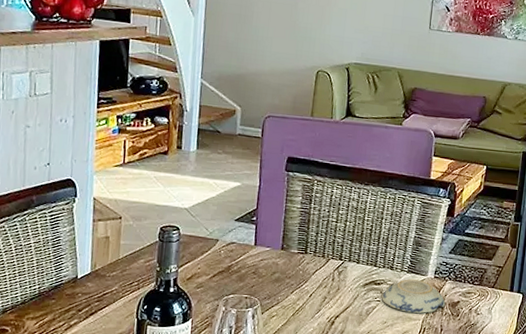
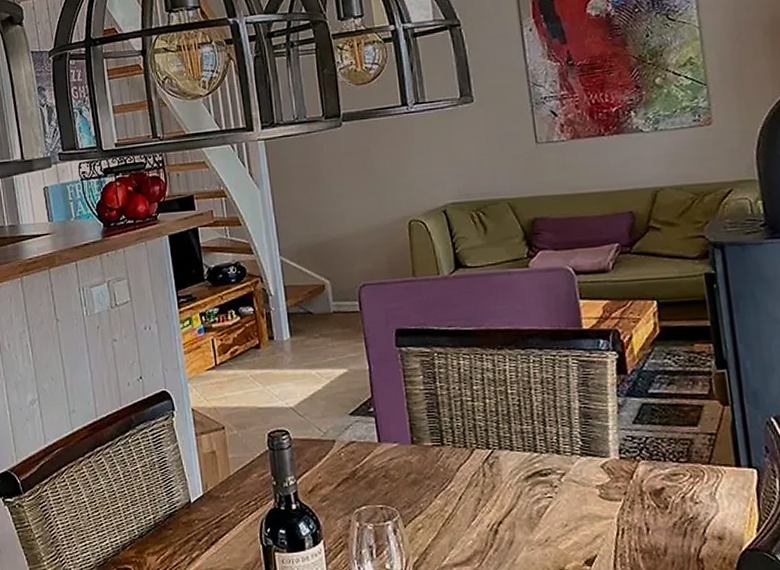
decorative bowl: present [382,279,446,313] -> none [553,464,645,509]

